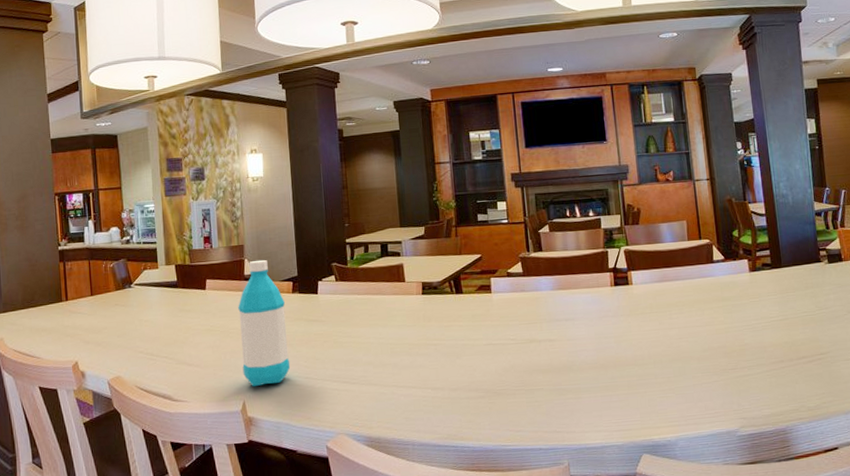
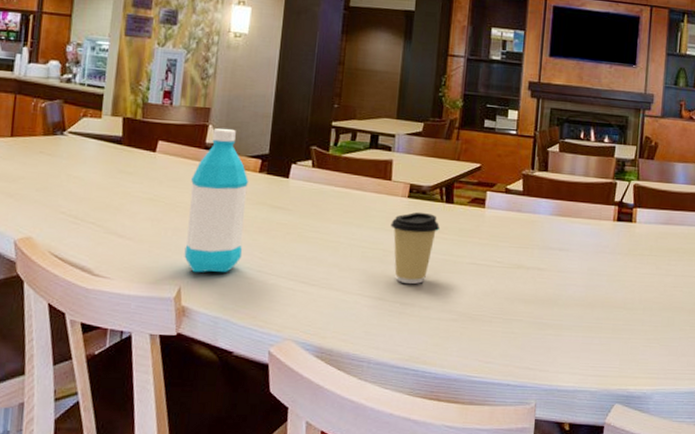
coffee cup: none [411,305,455,371] -> present [390,211,441,285]

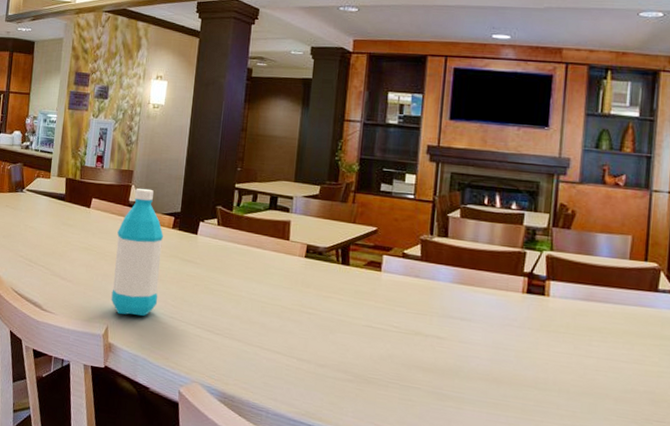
coffee cup: present [390,211,441,285] -> none [288,271,336,342]

